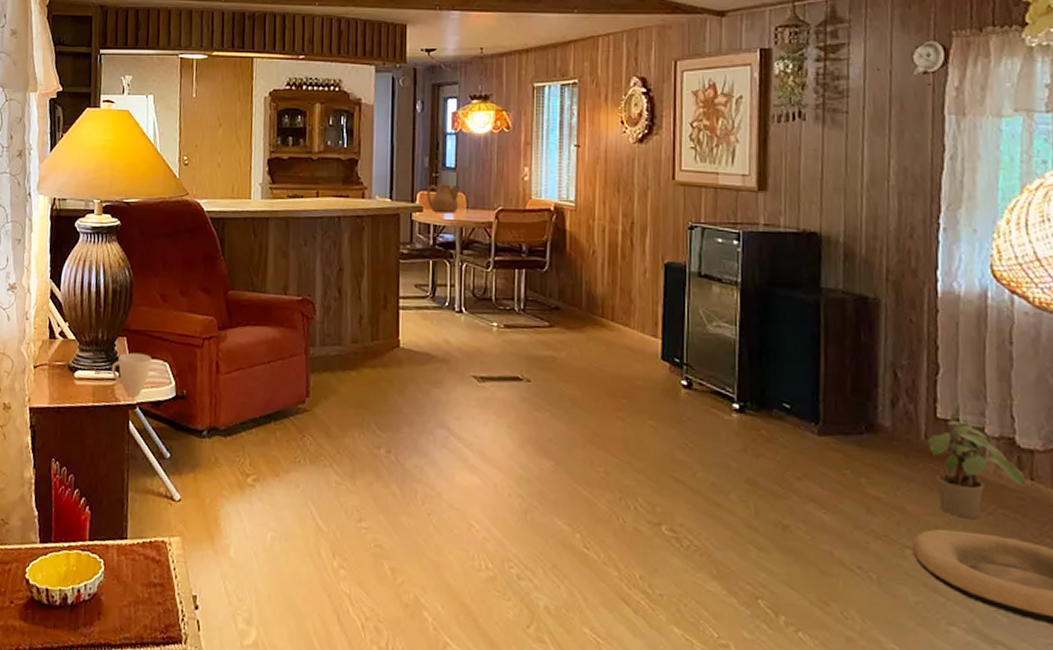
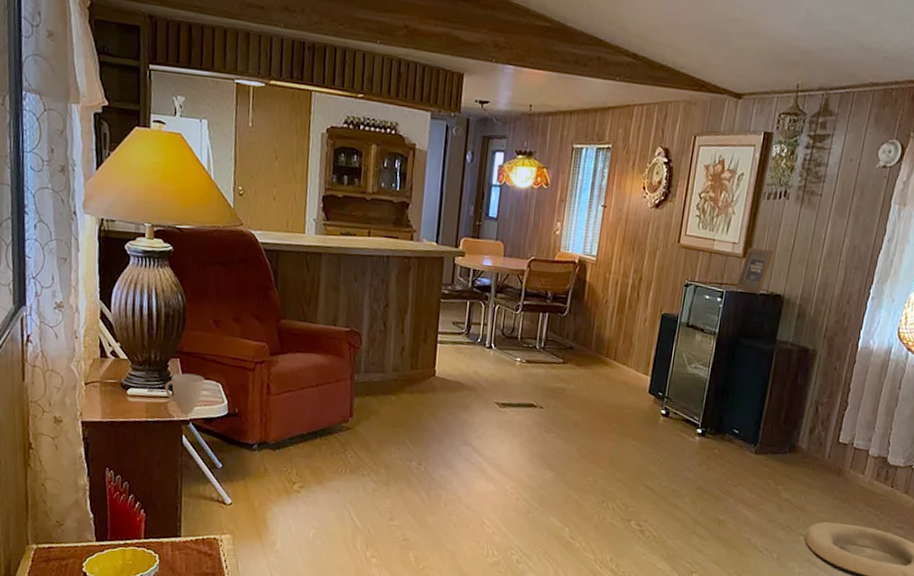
teapot: present [427,184,459,214] -> none [469,232,499,260]
picture frame: none [755,178,797,234] -> present [736,247,774,295]
potted plant: present [927,421,1027,519] -> none [828,445,889,515]

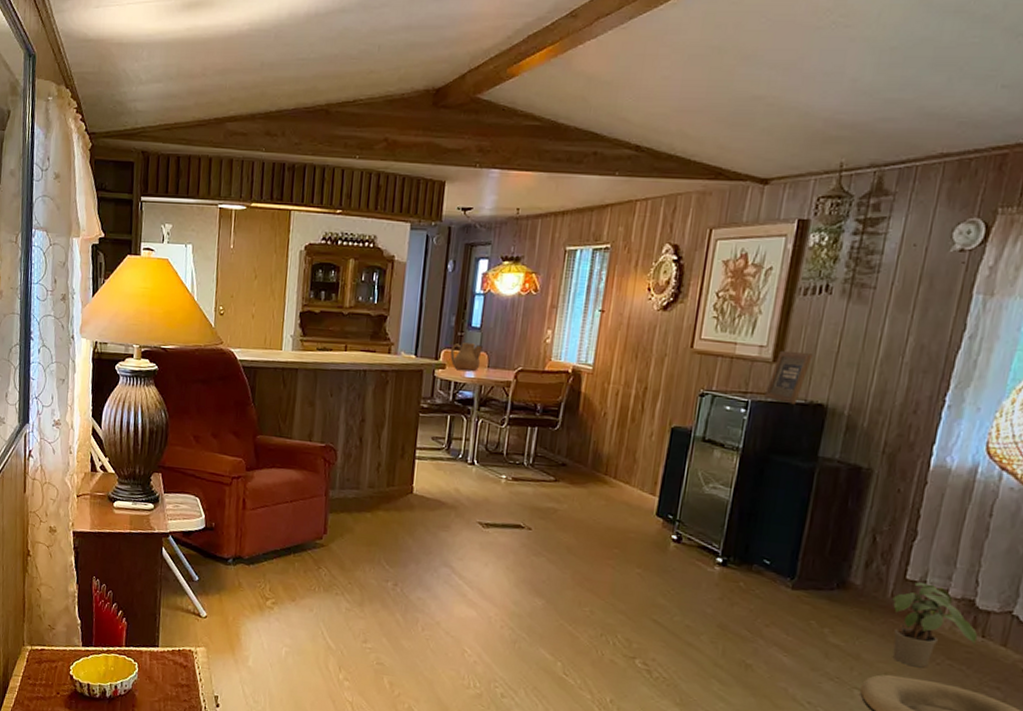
mug: present [164,373,205,415] -> none [147,487,184,528]
teapot: none [469,232,499,260] -> present [450,342,483,372]
potted plant: none [828,445,889,515] -> present [892,582,978,668]

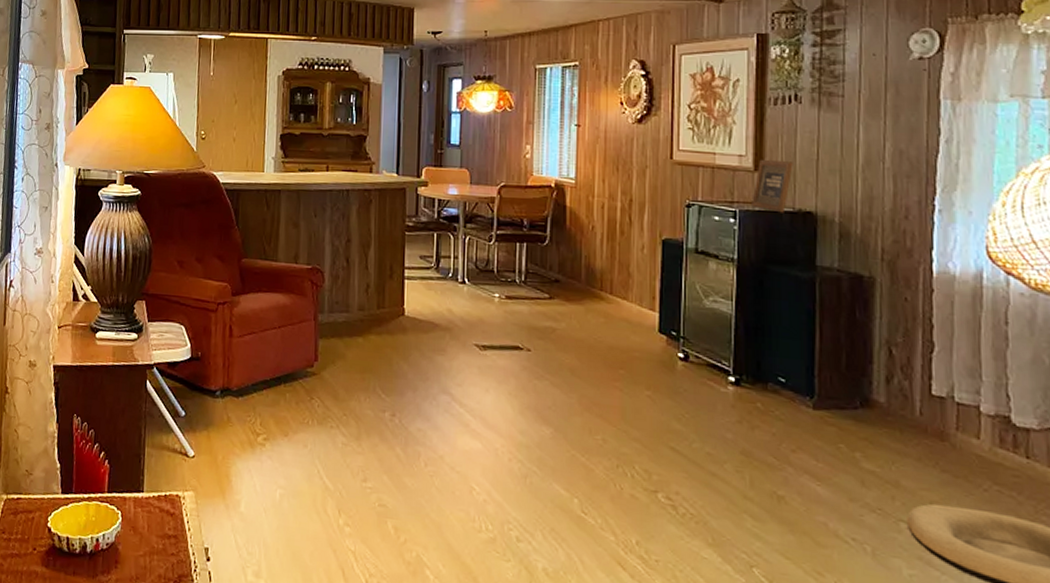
teapot: present [450,342,483,372] -> none [432,160,463,188]
potted plant: present [892,582,978,668] -> none [921,398,1022,495]

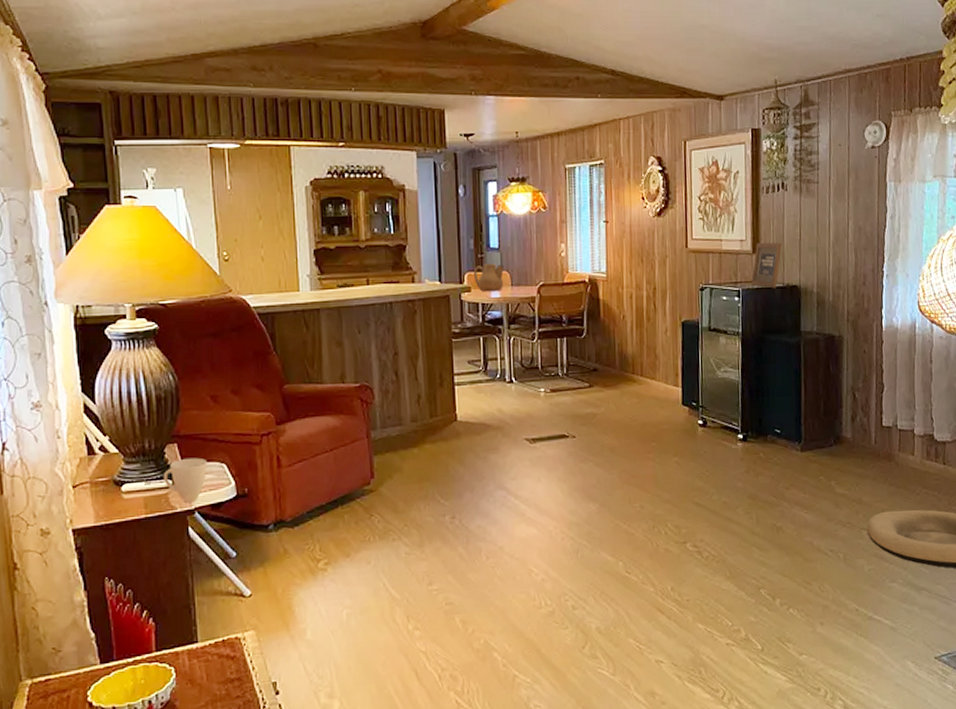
mug: none [130,315,169,359] -> present [163,457,207,504]
teapot: none [432,160,463,188] -> present [474,264,504,292]

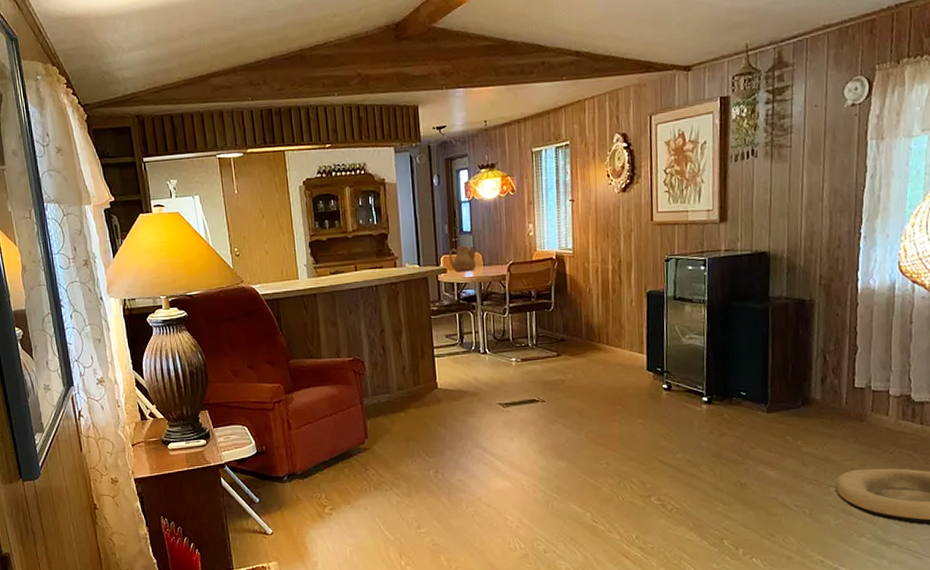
mug: present [163,457,207,504] -> none [199,421,233,459]
picture frame: present [751,242,782,289] -> none [718,210,751,256]

